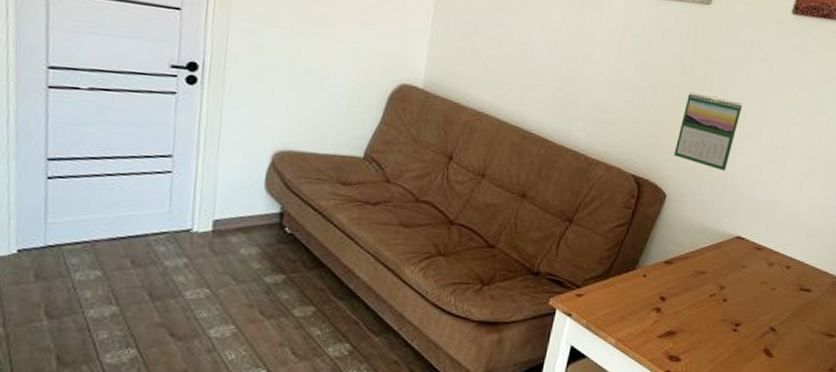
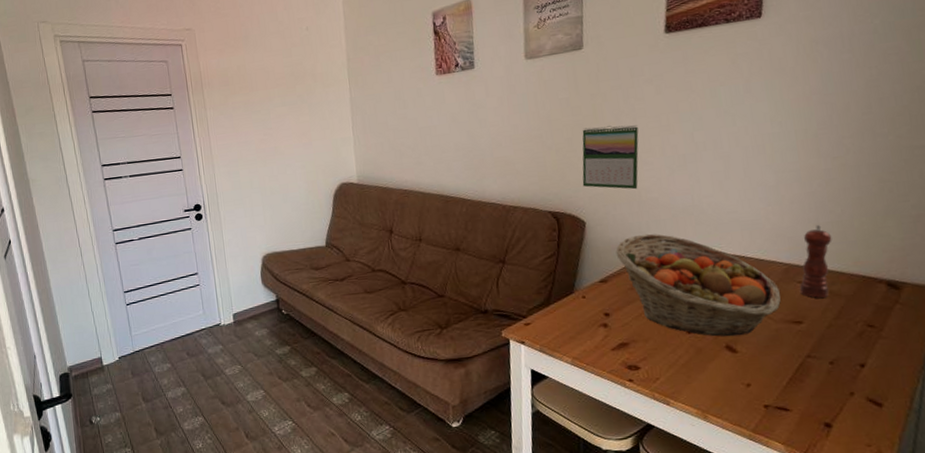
fruit basket: none [687,219,825,341] -> present [616,233,781,337]

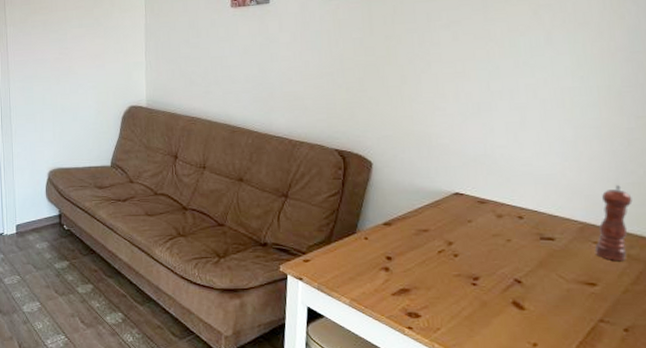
calendar: present [582,125,639,190] -> none [371,68,433,134]
fruit basket: present [616,233,781,337] -> none [402,179,575,293]

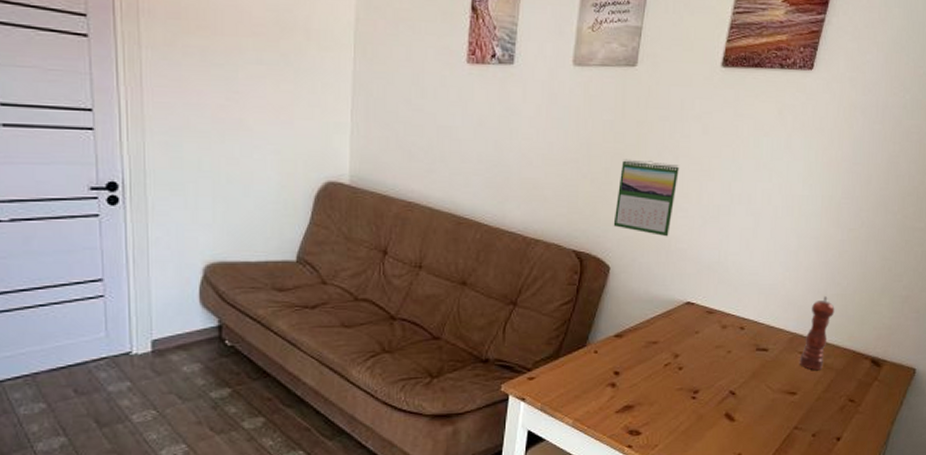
calendar: none [371,68,433,134] -> present [613,159,680,237]

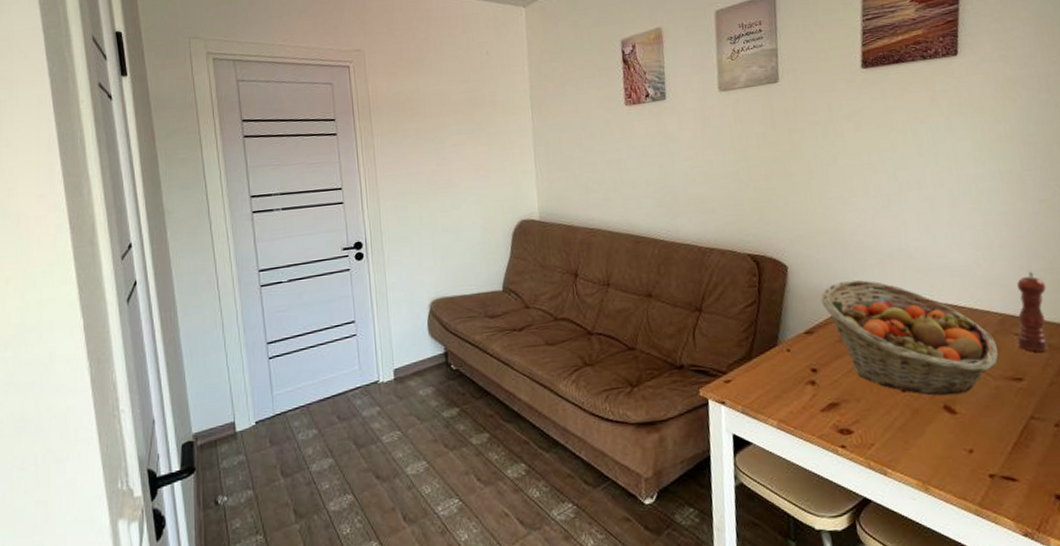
calendar: present [613,159,680,237] -> none [780,162,842,232]
fruit basket: none [636,287,783,404] -> present [821,279,999,396]

